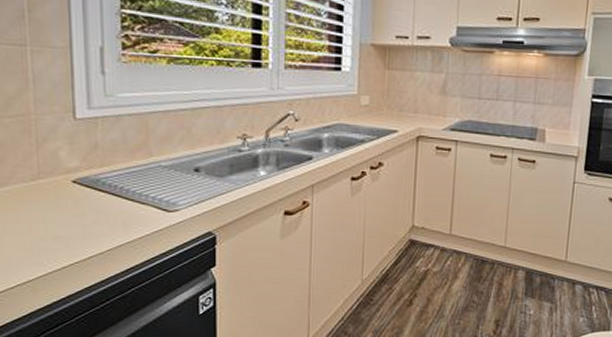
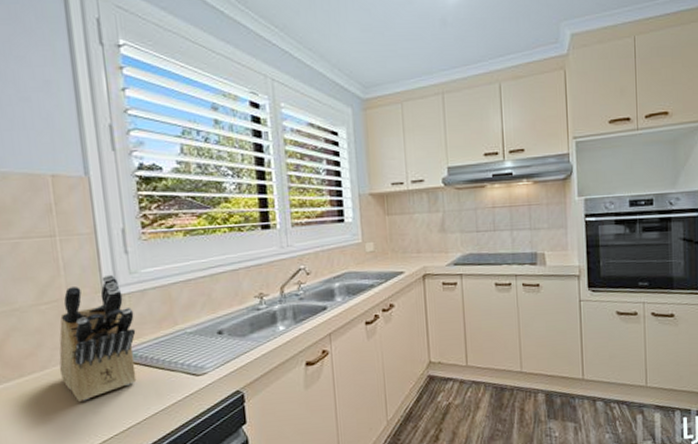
knife block: none [20,94,107,224] -> present [59,274,137,401]

